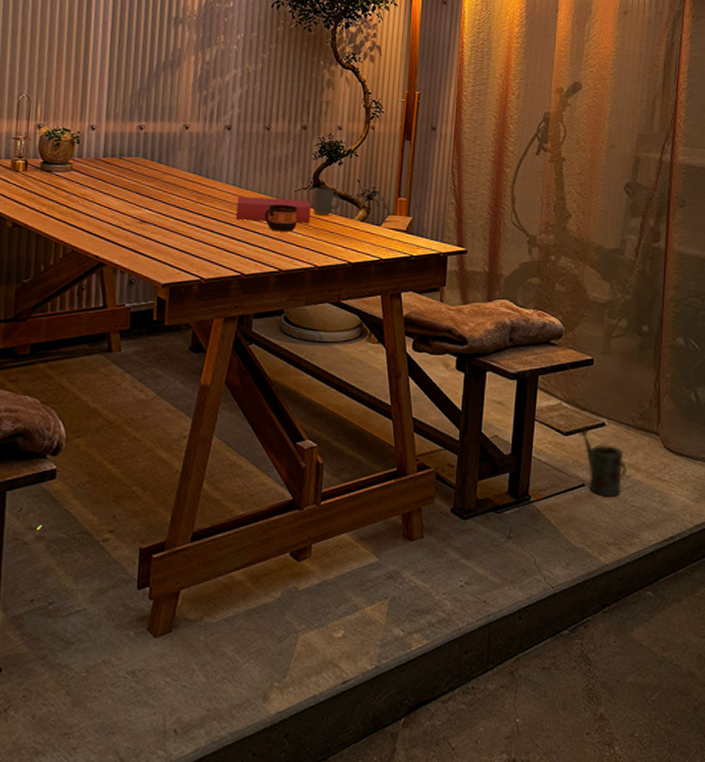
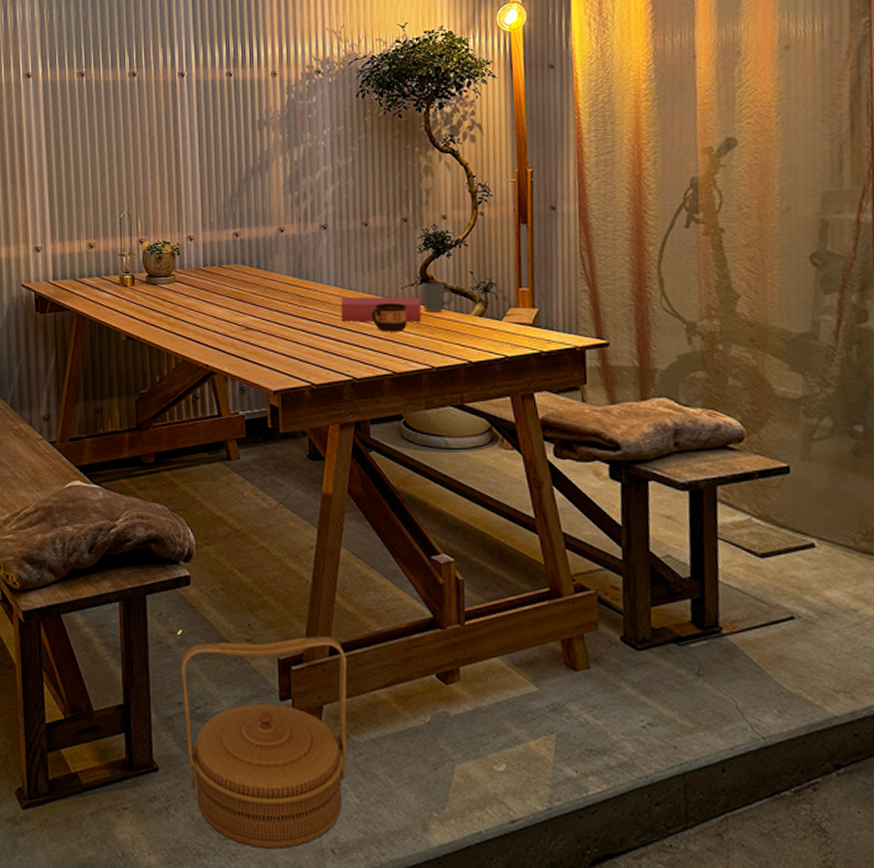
woven basket: none [35,523,207,739] -> present [180,636,347,850]
watering can: present [578,429,627,497] -> none [778,550,852,635]

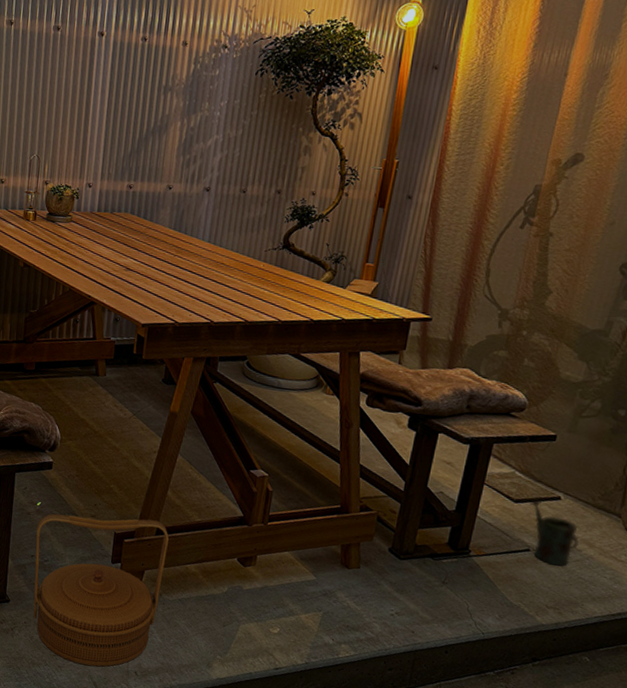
book: present [340,296,422,322] -> none [209,253,279,281]
cup: present [371,303,407,332] -> none [235,262,267,288]
mug: present [422,283,454,313] -> none [281,249,309,275]
watering can: none [778,550,852,635] -> present [529,499,579,567]

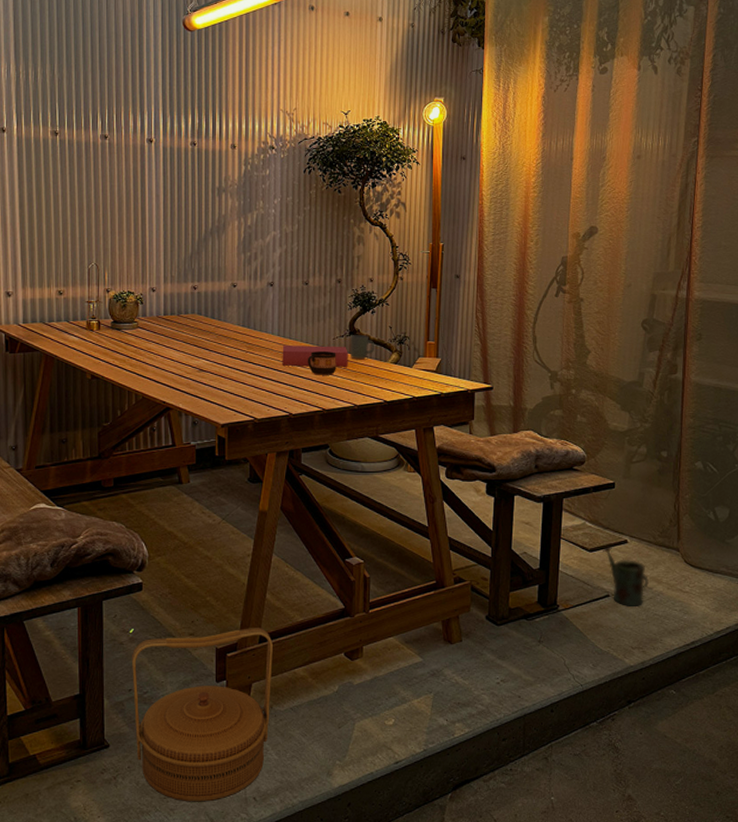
book: none [209,253,279,281] -> present [282,346,348,367]
cup: none [235,262,267,288] -> present [307,351,336,375]
mug: none [281,249,309,275] -> present [350,335,375,360]

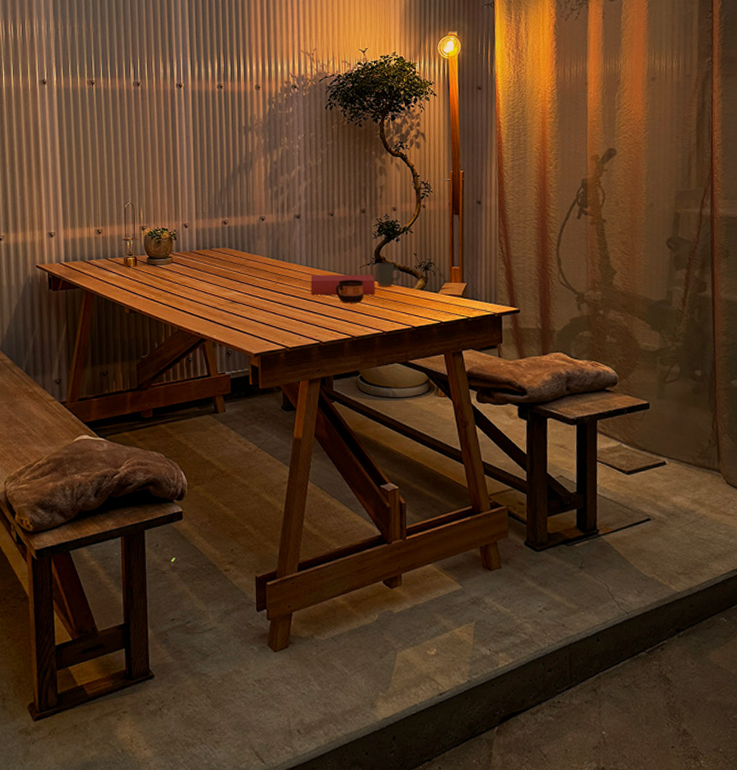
woven basket: present [131,628,273,802] -> none [173,556,312,735]
watering can: present [602,546,649,606] -> none [640,468,691,530]

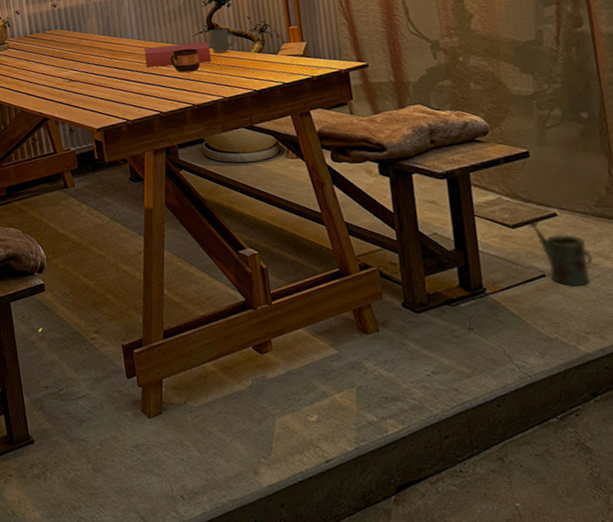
watering can: none [640,468,691,530] -> present [526,220,593,287]

